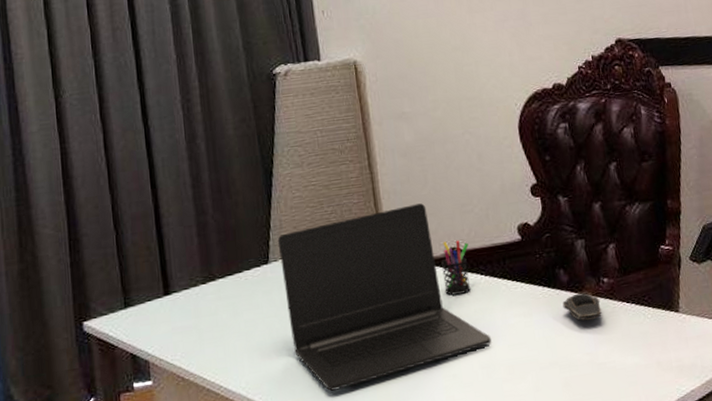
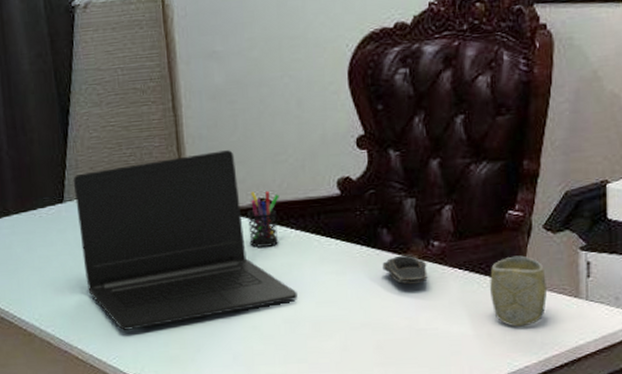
cup: none [652,286,701,354] -> present [490,255,547,327]

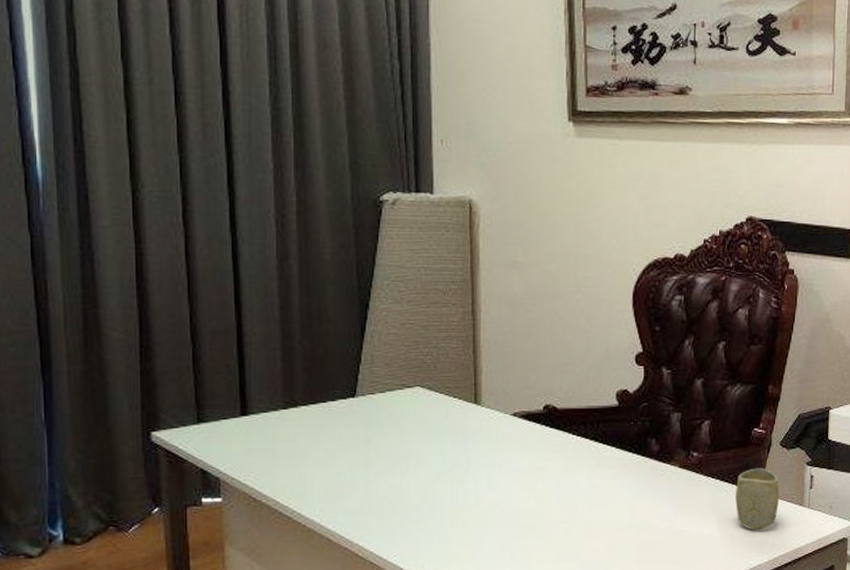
laptop: present [73,150,298,330] -> none [367,357,574,528]
pen holder: present [247,190,279,247] -> none [534,398,564,451]
computer mouse: present [382,255,428,285] -> none [649,463,686,490]

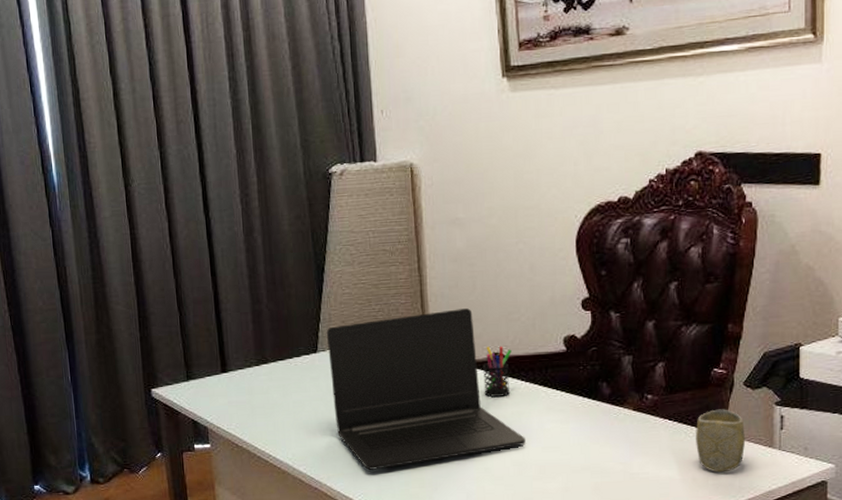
laptop: none [367,357,574,528] -> present [326,308,526,470]
pen holder: none [534,398,564,451] -> present [483,346,512,397]

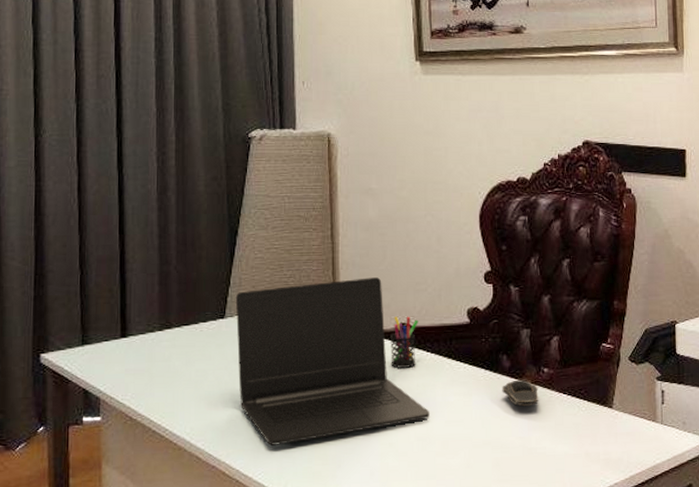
computer mouse: none [601,406,641,433] -> present [502,379,538,407]
cup: present [696,409,745,473] -> none [588,383,631,447]

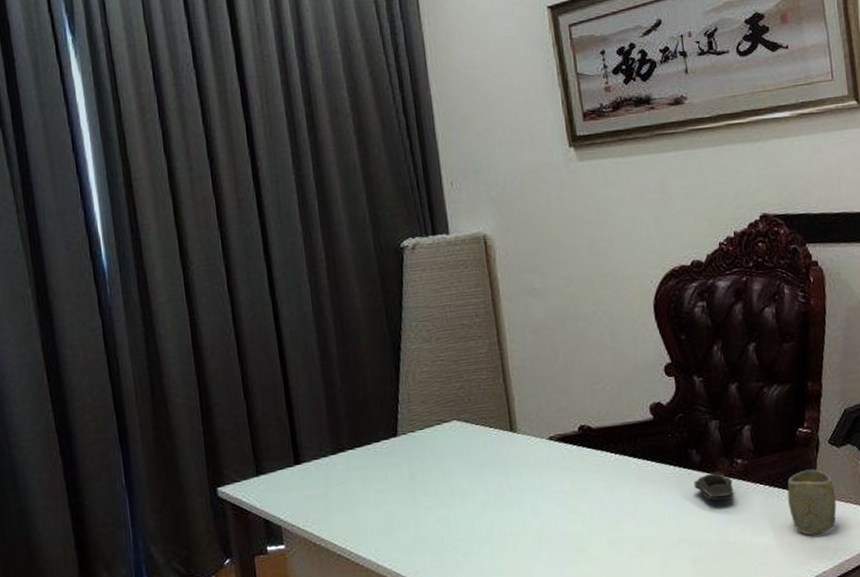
laptop: present [235,277,430,446] -> none [405,380,620,560]
pen holder: present [390,316,418,368] -> none [571,417,600,472]
cup: none [588,383,631,447] -> present [787,469,837,536]

